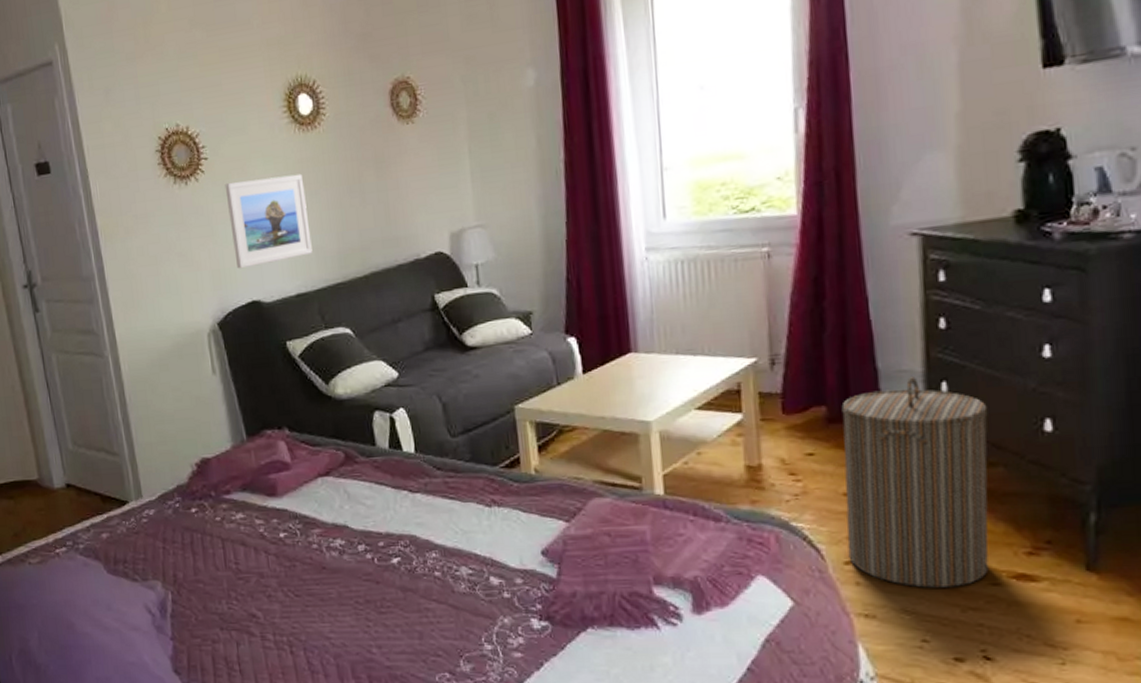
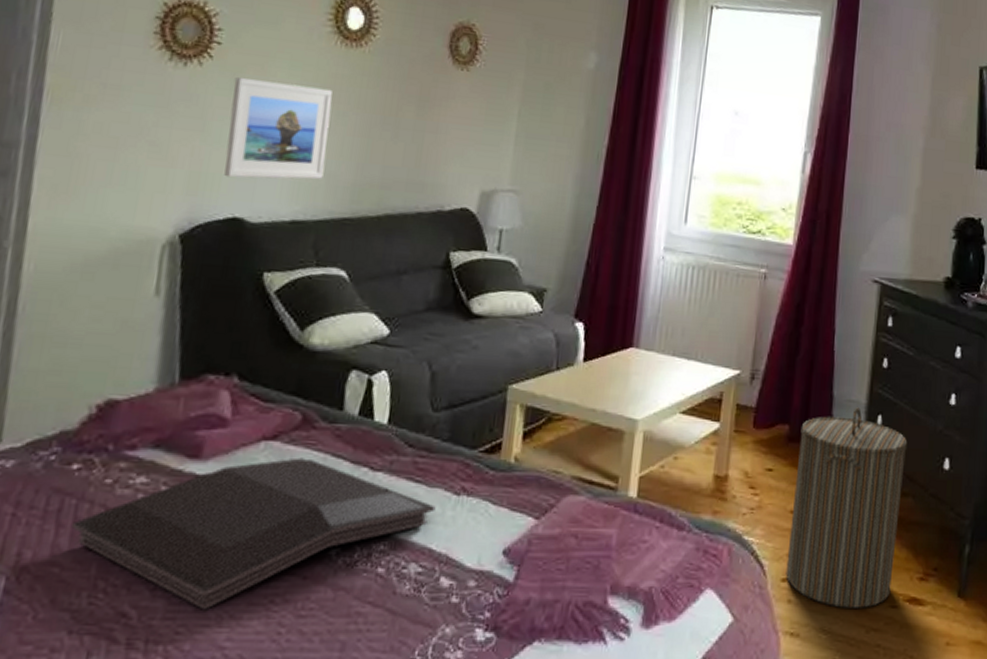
serving tray: none [202,488,473,610] -> present [71,457,436,610]

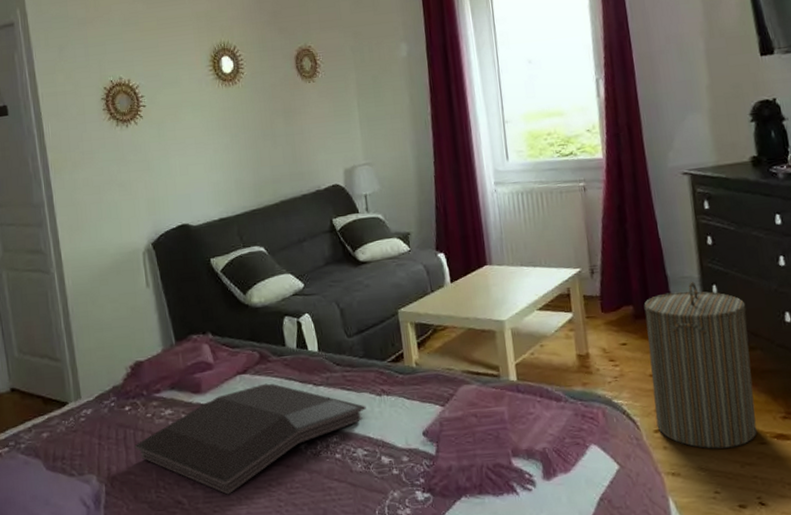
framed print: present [224,76,332,180] -> none [160,120,233,198]

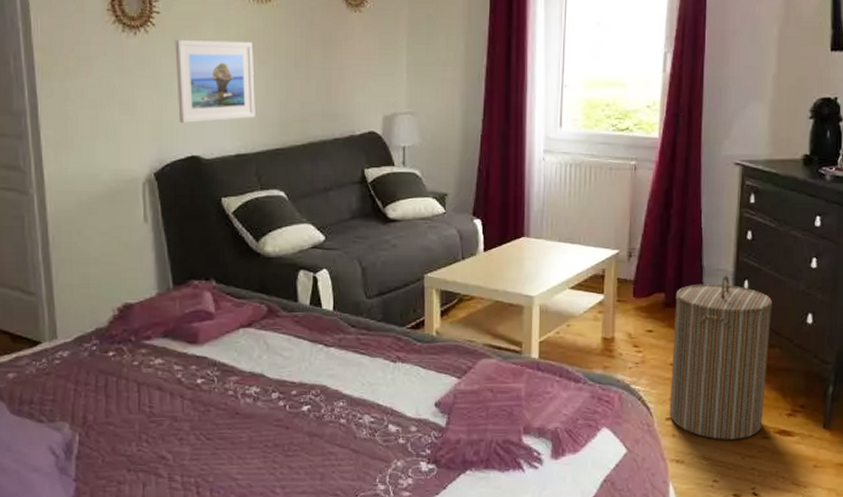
serving tray: present [134,383,366,495] -> none [116,339,378,453]
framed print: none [160,120,233,198] -> present [175,39,255,124]

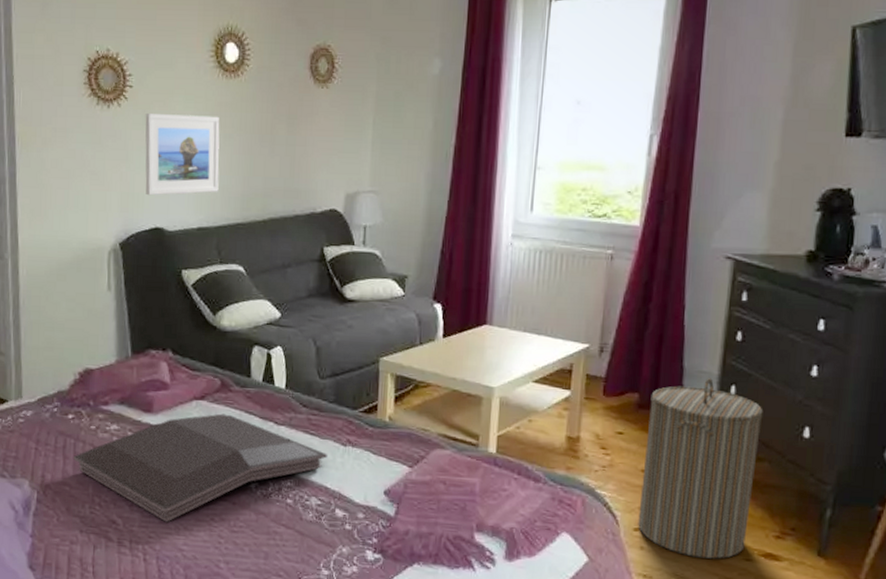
serving tray: none [116,339,378,453] -> present [73,413,328,522]

